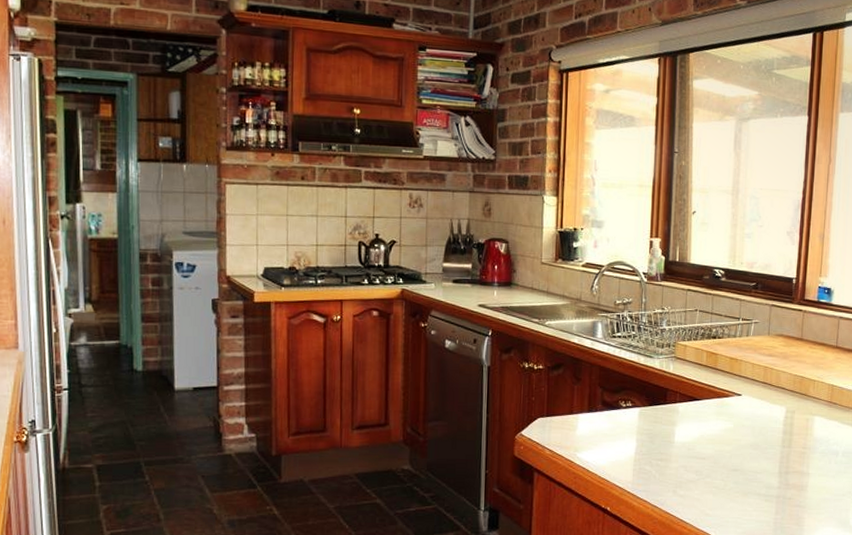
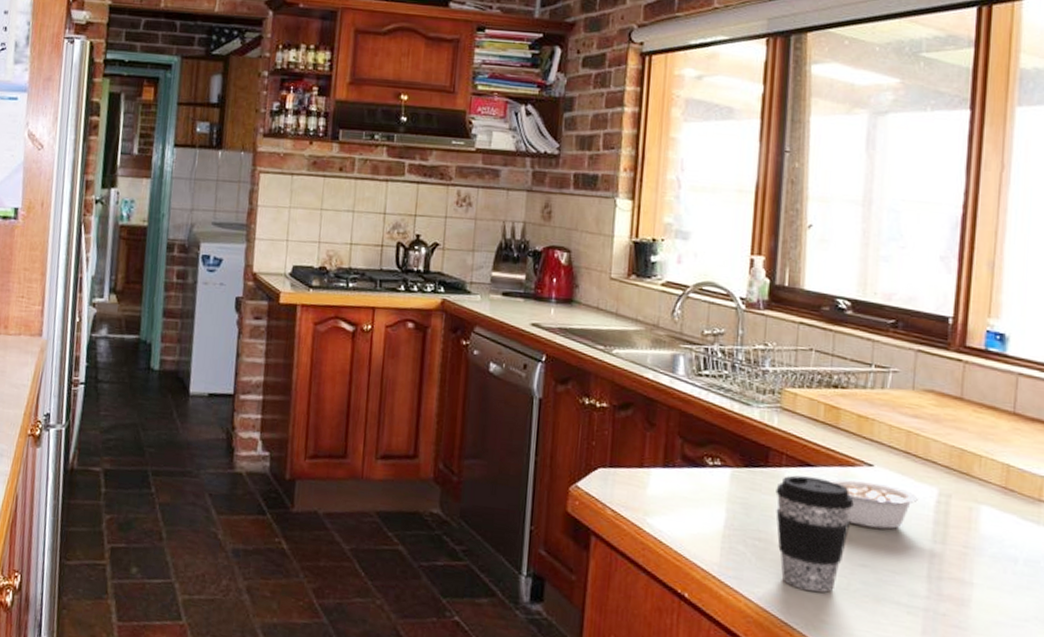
coffee cup: none [672,408,728,494] -> present [775,475,854,593]
legume: none [710,407,785,441] -> present [828,478,937,530]

